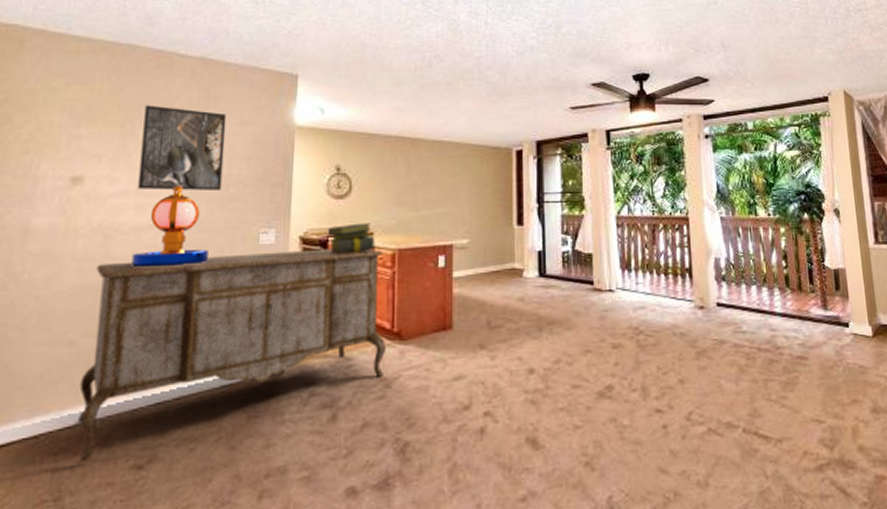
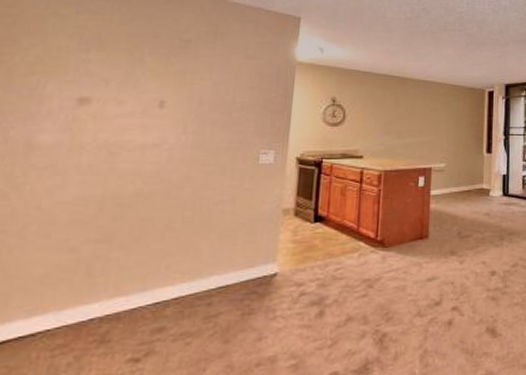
sideboard: present [78,249,386,461] -> none [76,169,371,356]
table lamp: present [131,186,210,268] -> none [135,109,212,182]
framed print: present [137,105,227,191] -> none [144,36,233,115]
stack of books: present [327,223,375,255] -> none [322,147,365,174]

